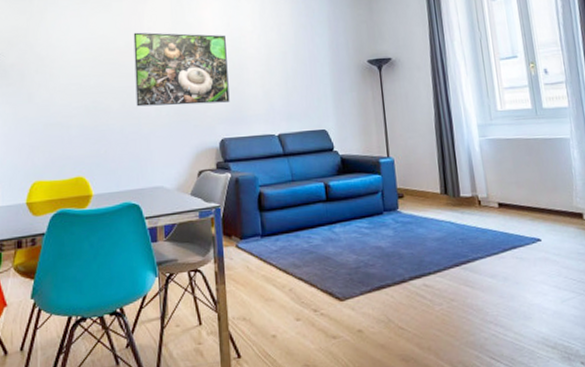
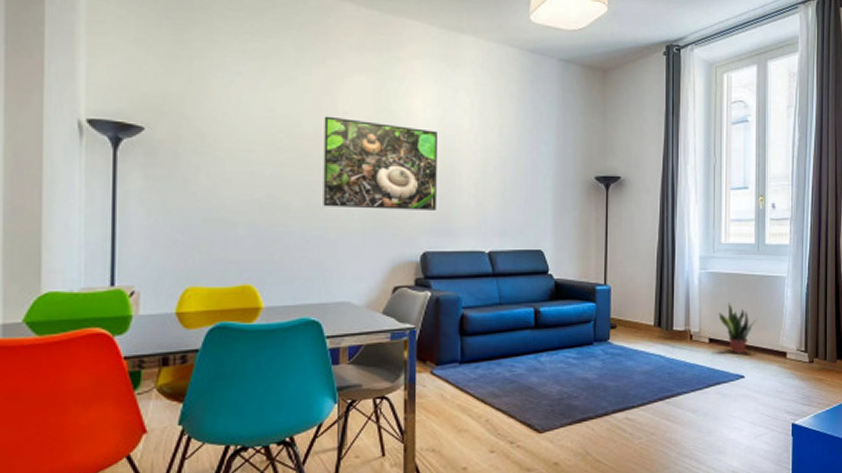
potted plant: none [504,167,547,218] -> present [718,302,758,355]

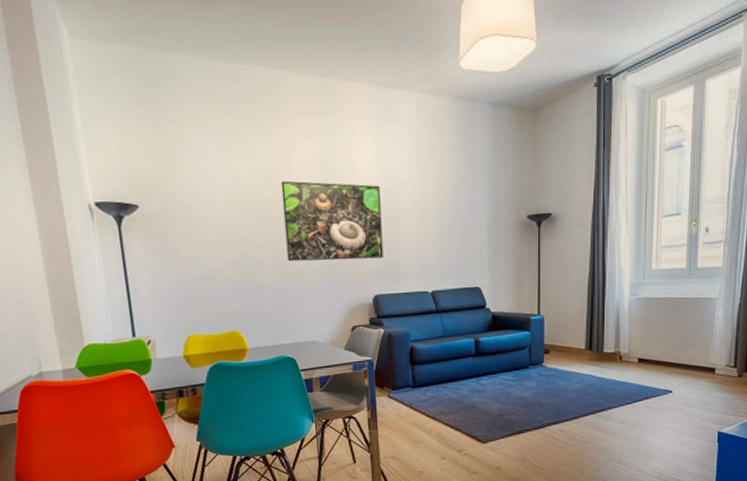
potted plant: present [718,302,758,355] -> none [648,325,687,372]

